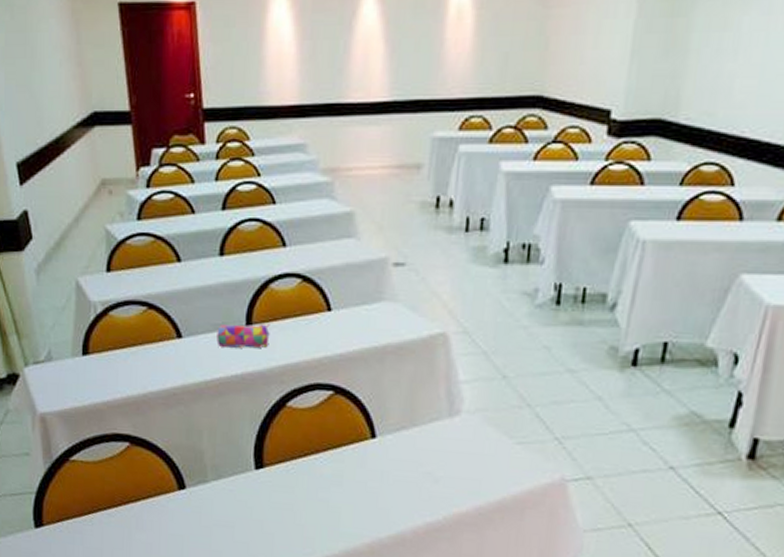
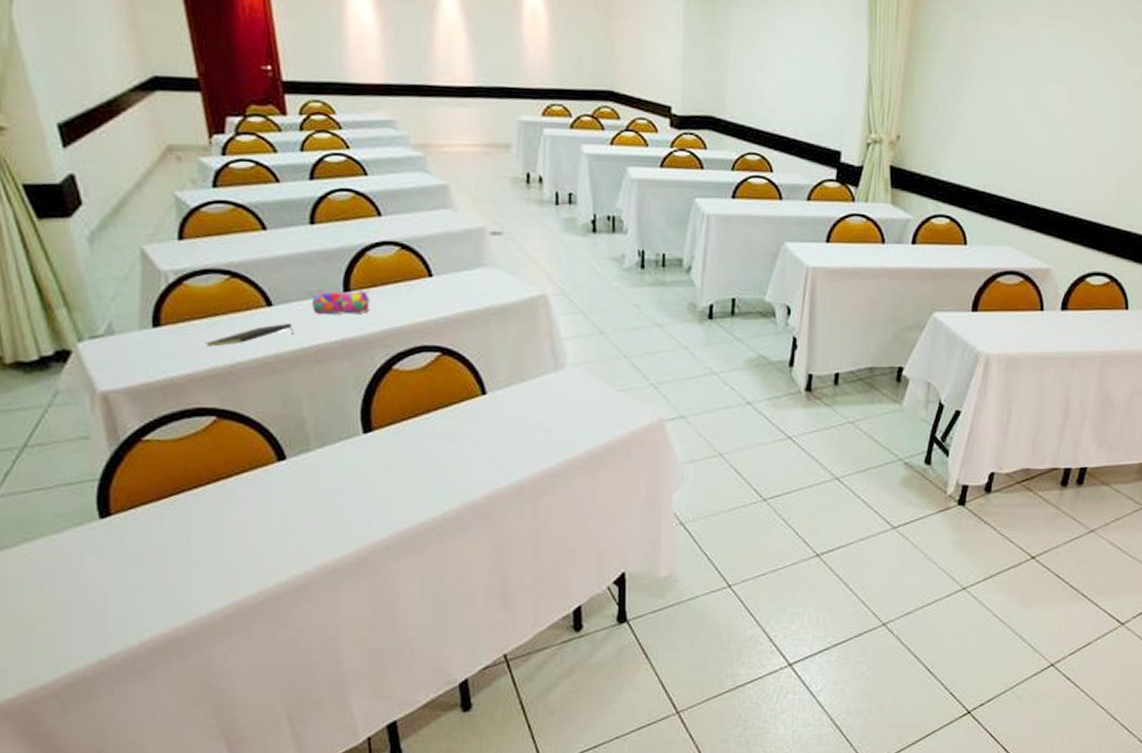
notepad: none [124,355,199,376] -> present [205,324,293,347]

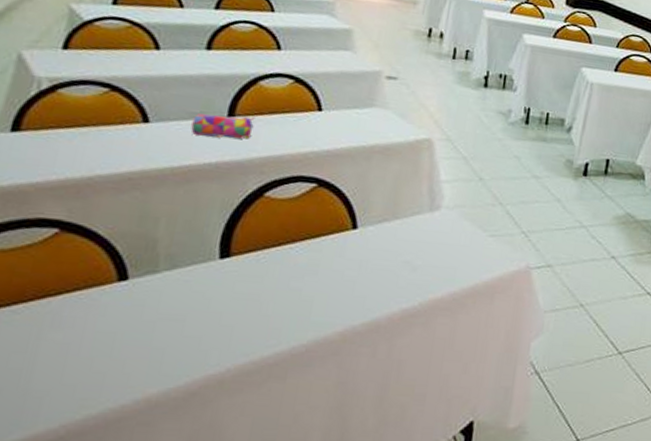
notepad: present [205,324,293,347] -> none [66,141,166,158]

